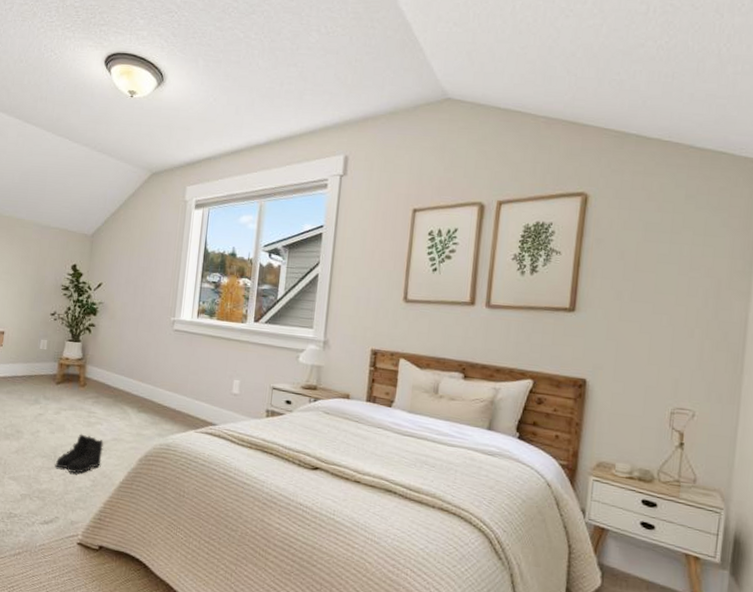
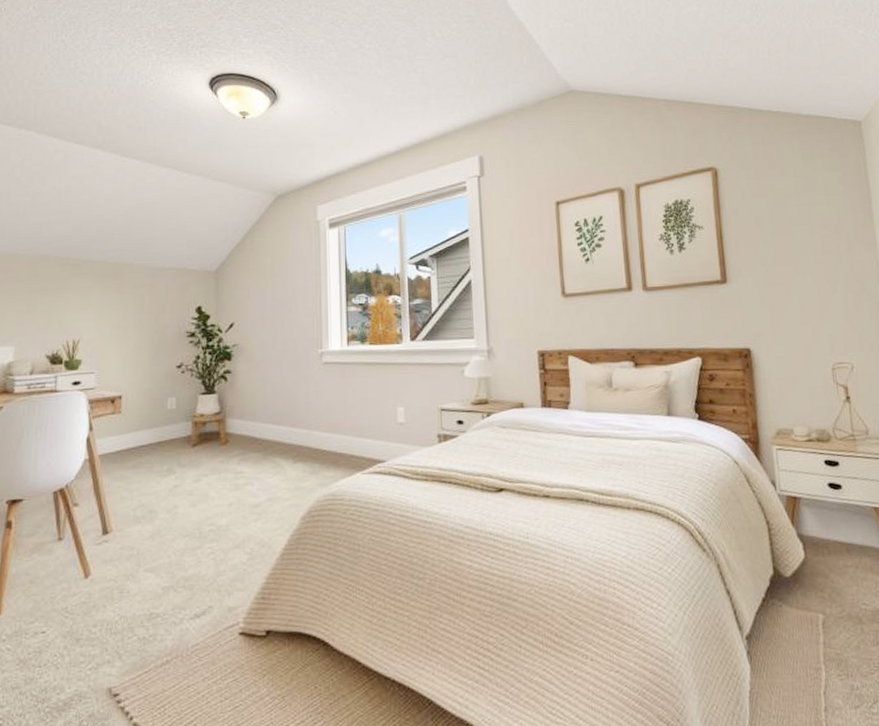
boots: present [55,434,104,473] -> none [201,500,258,549]

